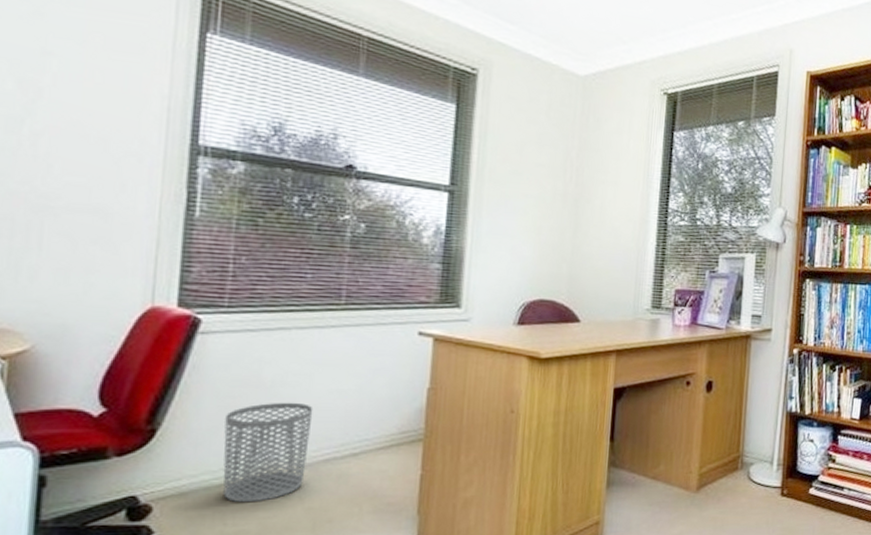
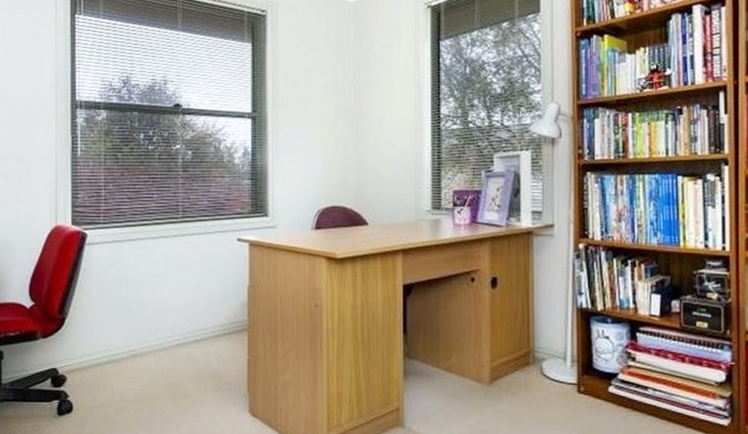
waste bin: present [223,402,313,503] -> none [108,297,166,377]

